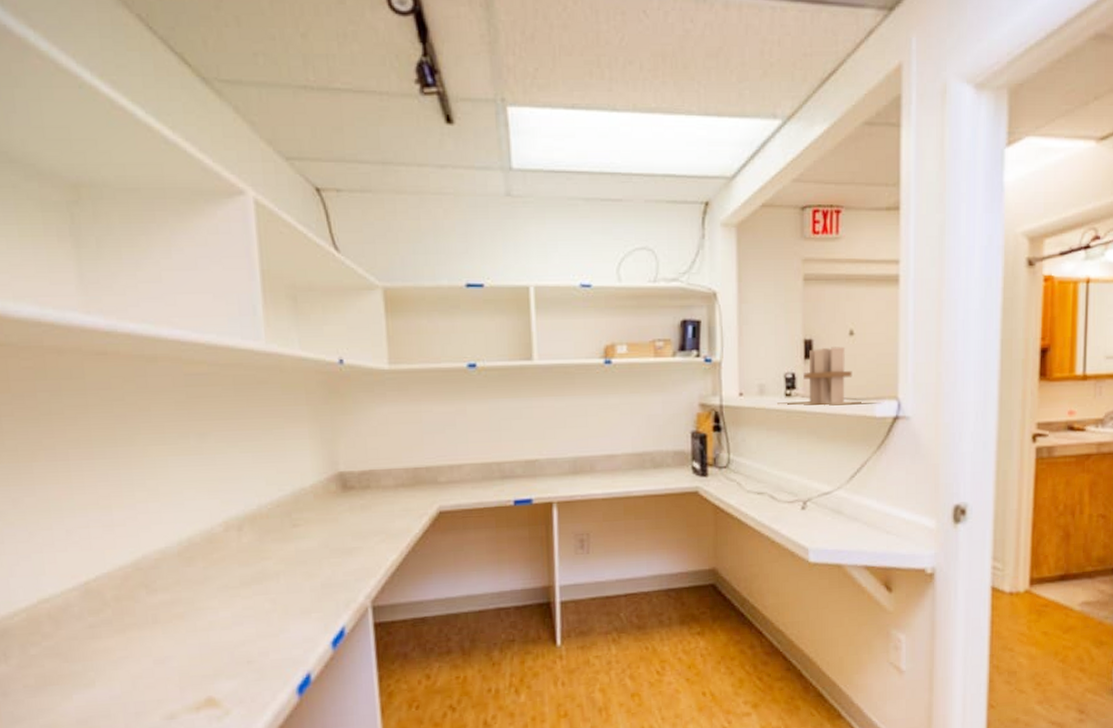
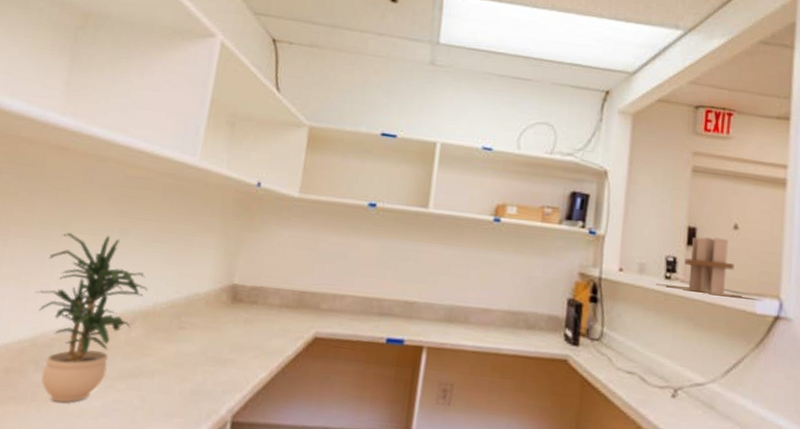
potted plant: none [122,442,248,620] -> present [36,233,148,403]

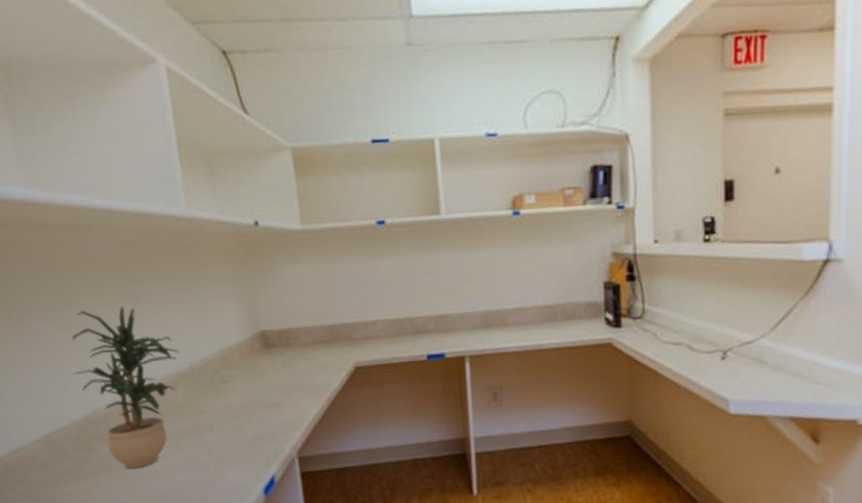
file organizer: present [656,236,766,300] -> none [695,186,814,252]

